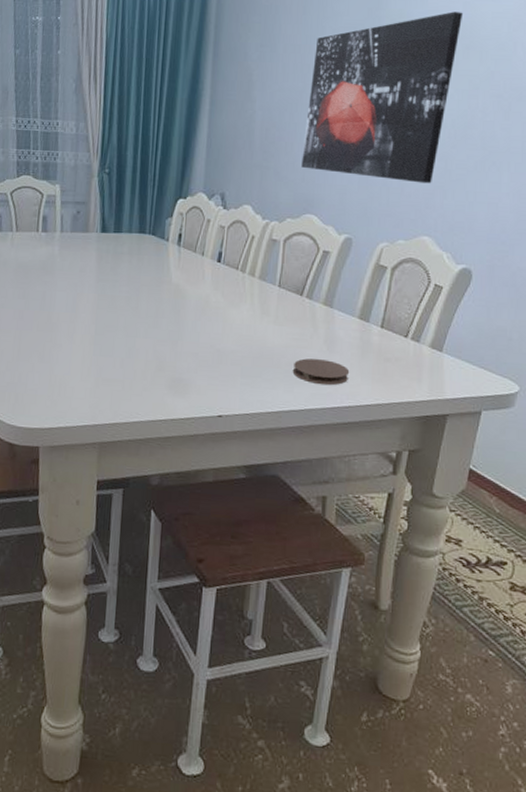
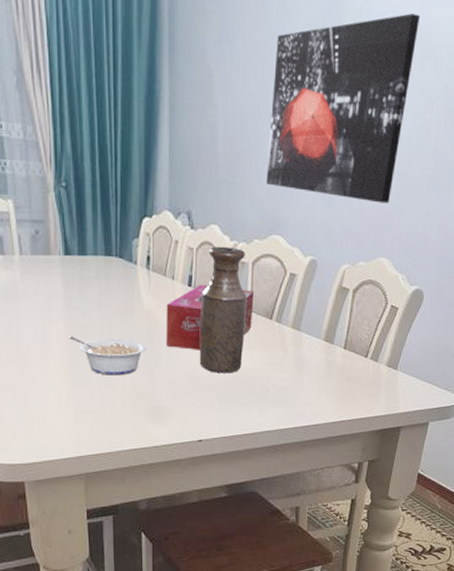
legume: none [98,307,172,346] -> present [69,336,147,376]
tissue box: none [192,260,284,324] -> present [166,284,254,350]
bottle: none [224,224,278,349] -> present [199,246,247,373]
coaster: present [292,358,350,386] -> none [265,381,317,406]

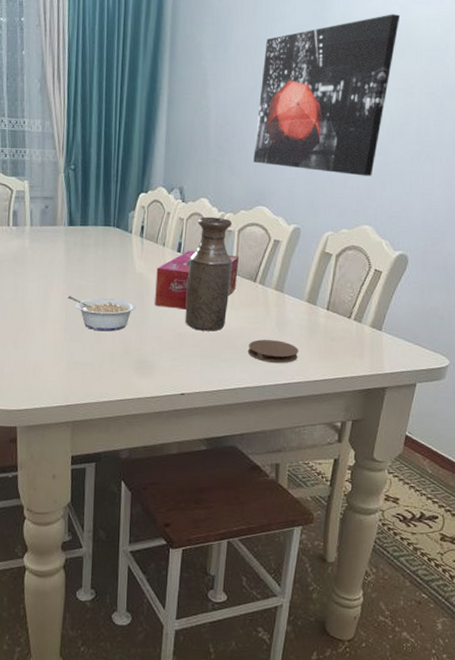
coaster: none [265,381,317,406] -> present [247,340,299,364]

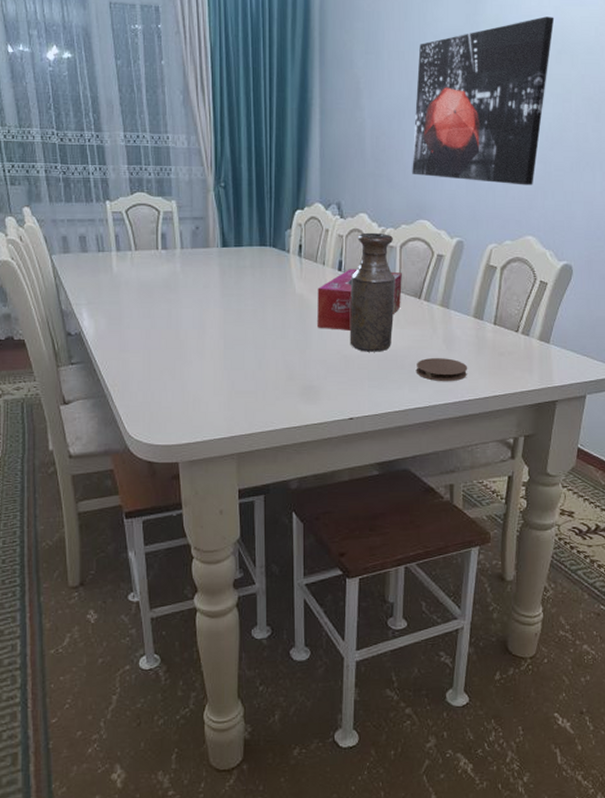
legume: present [67,296,136,332] -> none [225,322,298,357]

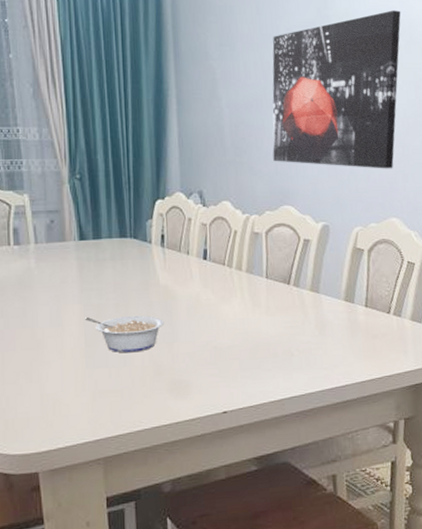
legume: none [225,322,298,357] -> present [85,316,165,353]
tissue box: present [317,269,402,330] -> none [182,257,270,321]
bottle: present [349,232,396,352] -> none [217,220,264,342]
coaster: present [416,358,468,382] -> none [289,343,343,368]

